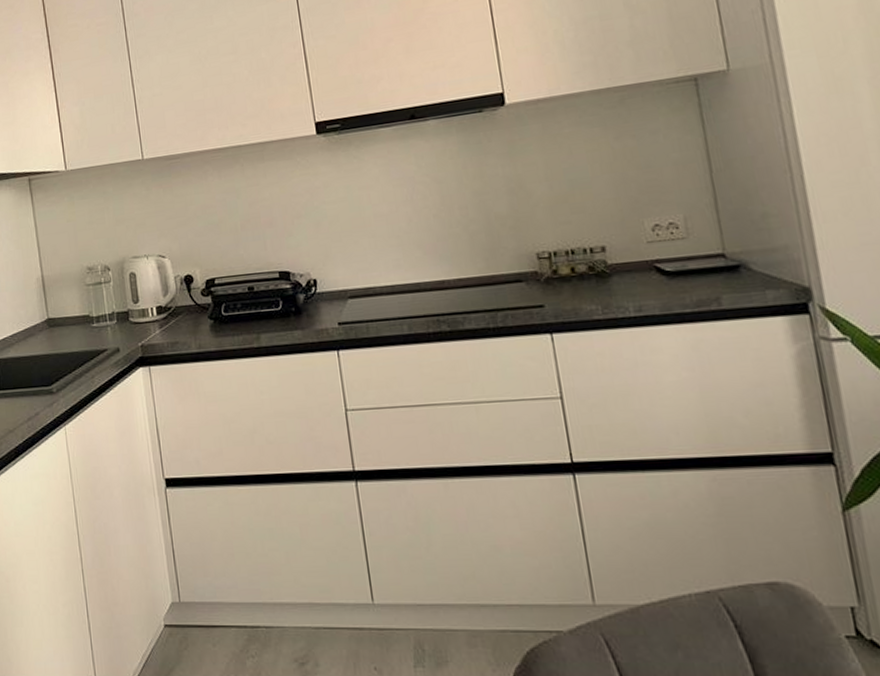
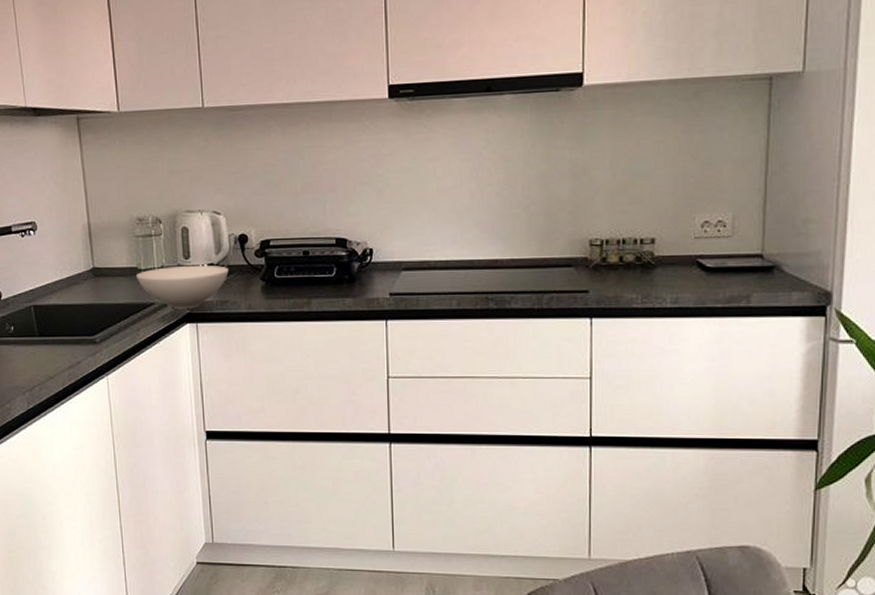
bowl: none [88,307,177,354] -> present [135,265,229,309]

